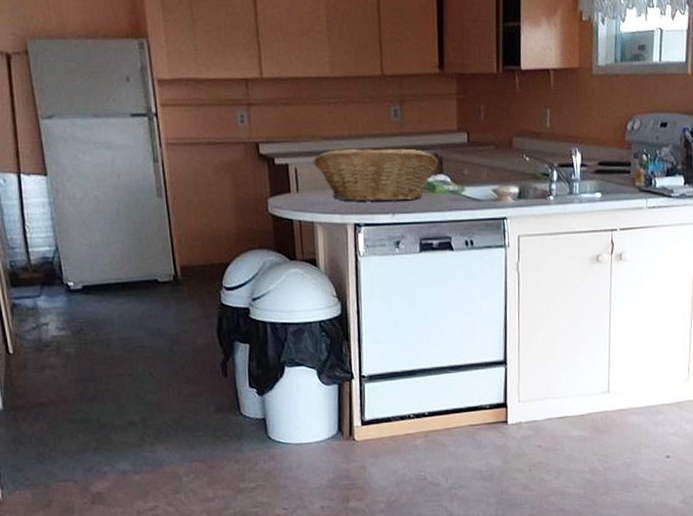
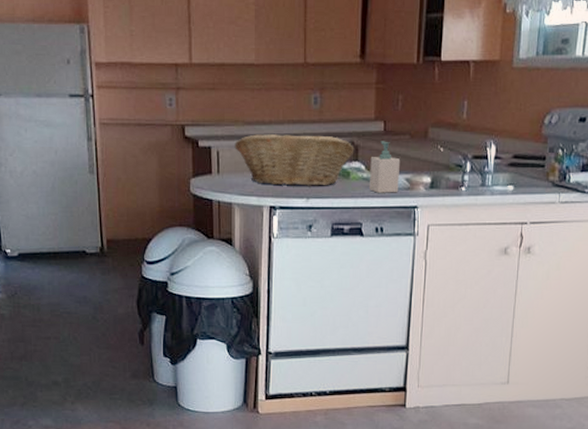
soap bottle: none [455,152,487,206] -> present [370,141,400,193]

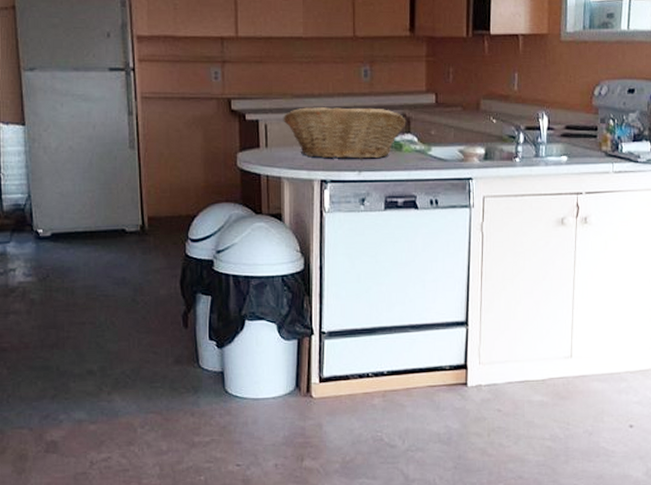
soap bottle: present [370,141,400,193] -> none [423,113,453,165]

